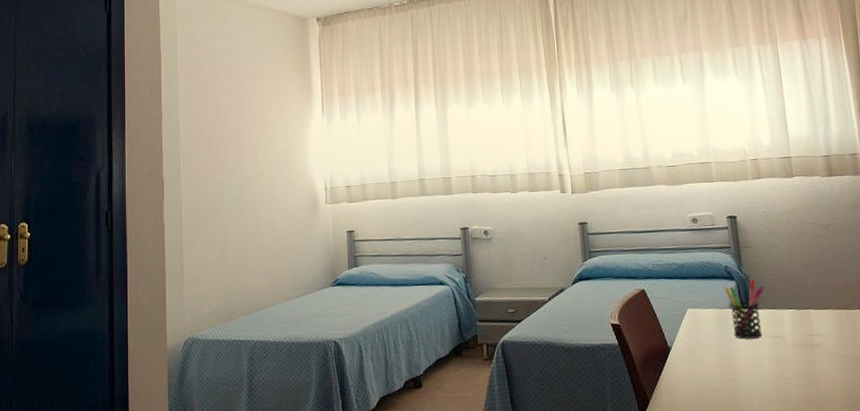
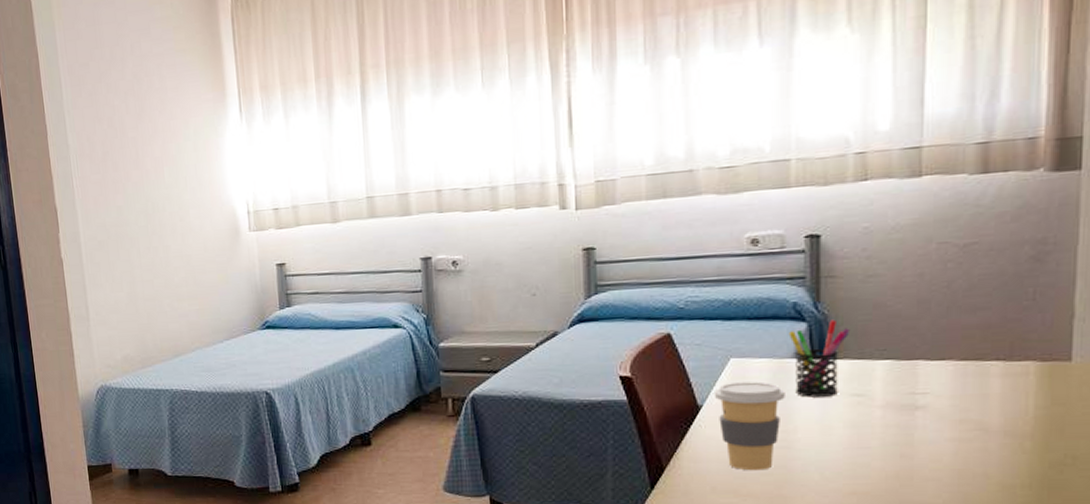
coffee cup: none [678,327,728,400] -> present [714,381,785,471]

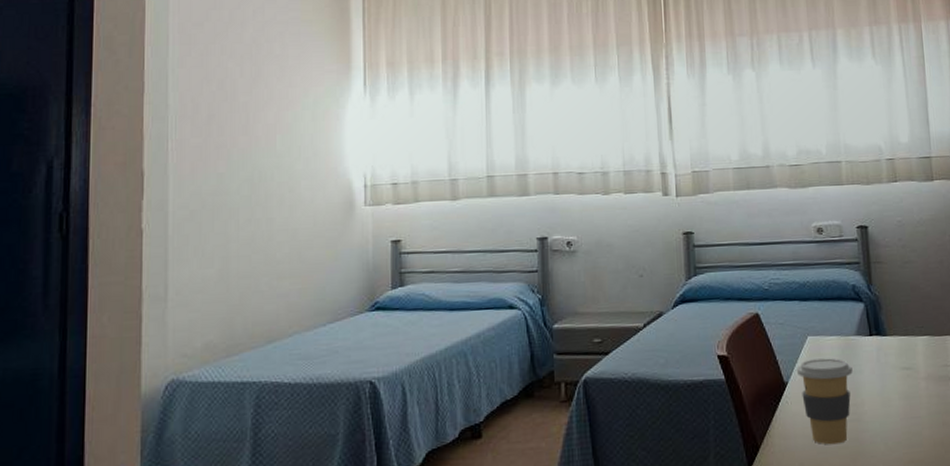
pen holder: present [788,319,851,397] -> none [851,300,896,372]

